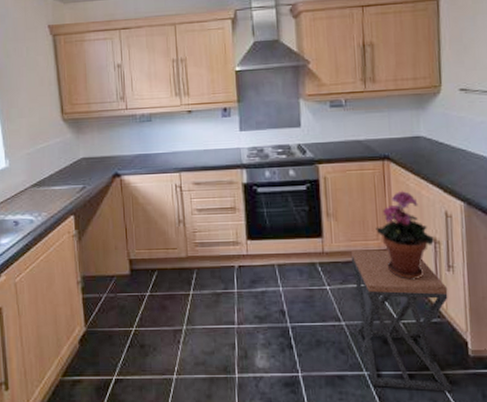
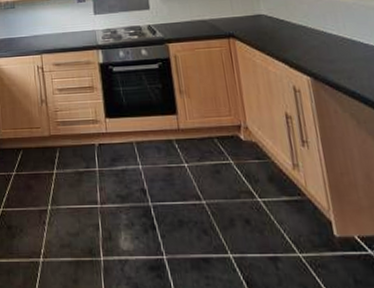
stool: present [350,249,452,392] -> none [205,125,322,276]
potted plant: present [375,190,434,280] -> none [227,66,286,156]

